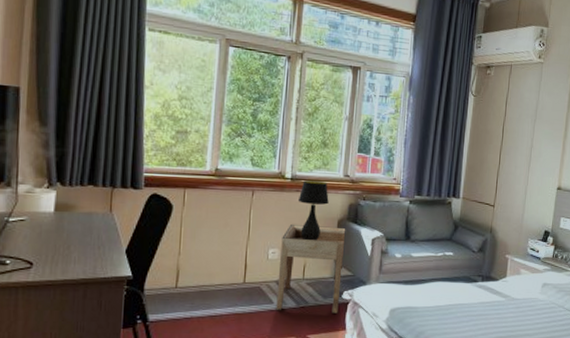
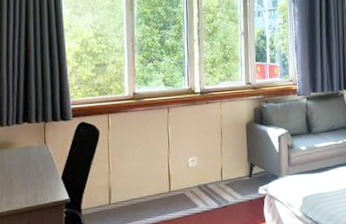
side table: present [276,223,346,313] -> none [198,130,257,212]
table lamp: present [297,180,329,241] -> none [208,91,236,146]

